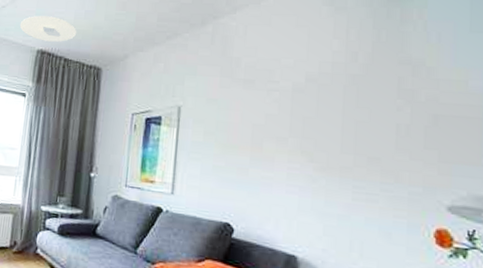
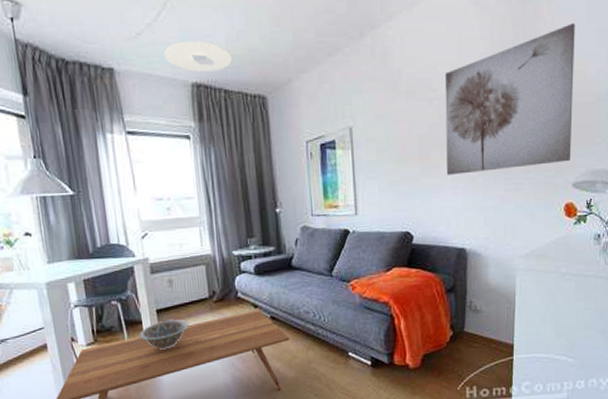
wall art: none [280,31,455,180] -> present [445,23,575,175]

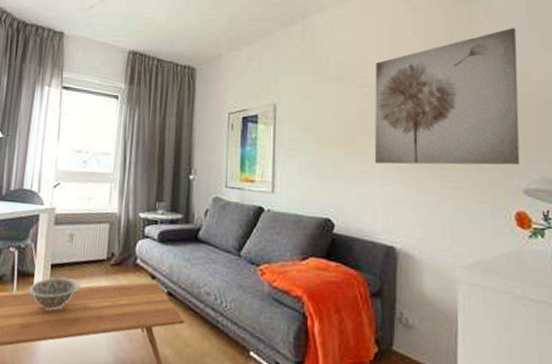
ceiling light: present [164,41,232,72] -> none [109,16,170,42]

